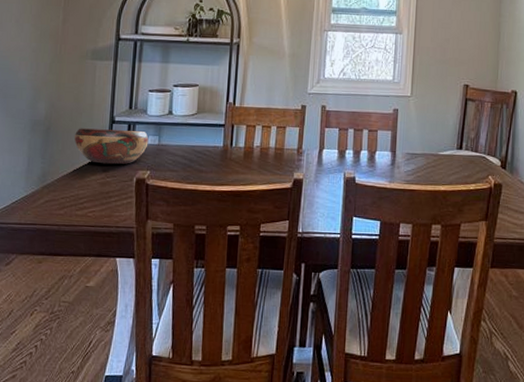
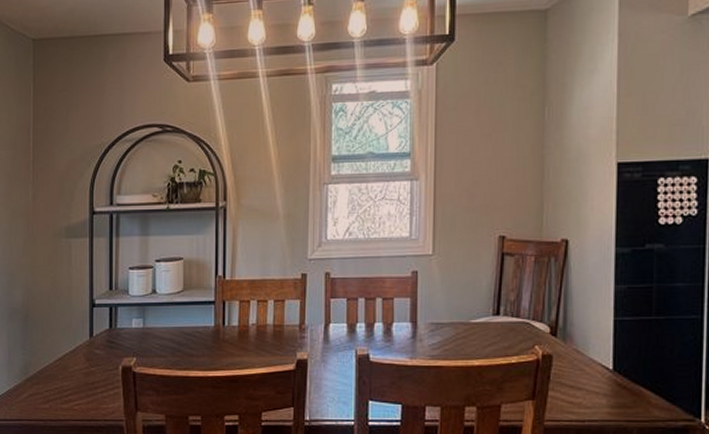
decorative bowl: present [74,128,149,165] -> none [54,313,133,352]

